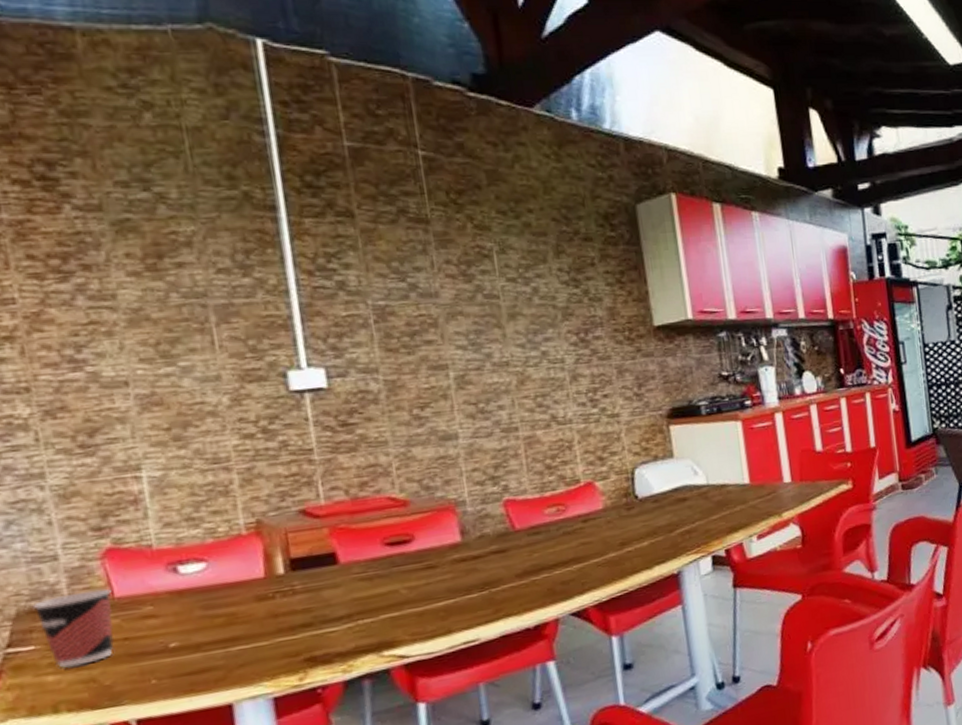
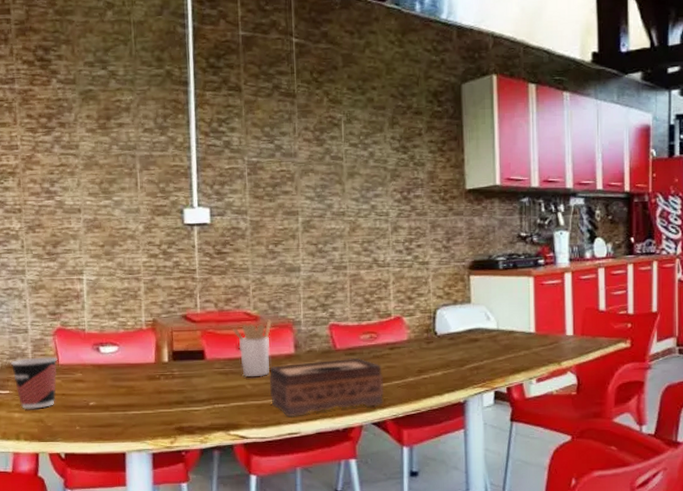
utensil holder: none [372,502,431,579] -> present [232,319,272,377]
tissue box: none [429,537,582,622] -> present [268,357,385,417]

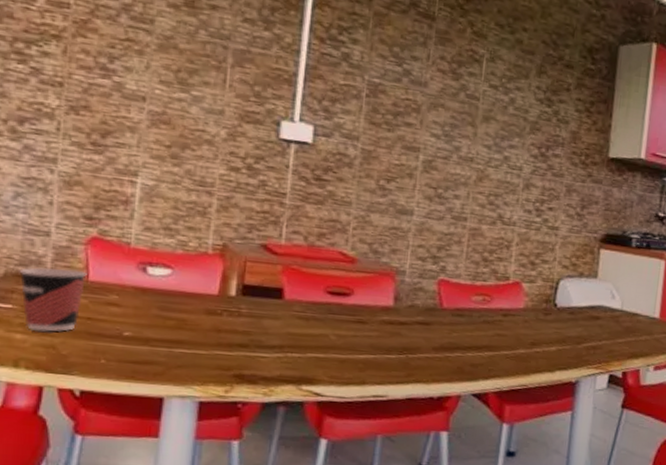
utensil holder: present [232,319,272,377] -> none [321,264,371,328]
tissue box: present [268,357,385,417] -> none [358,317,491,378]

